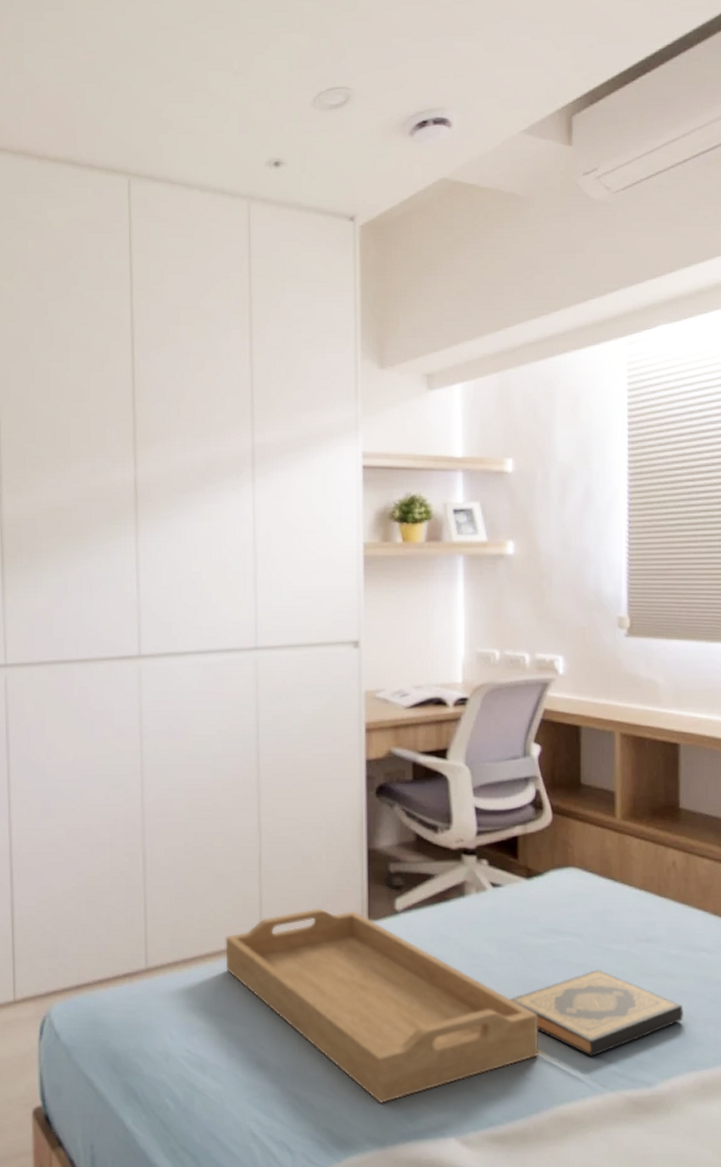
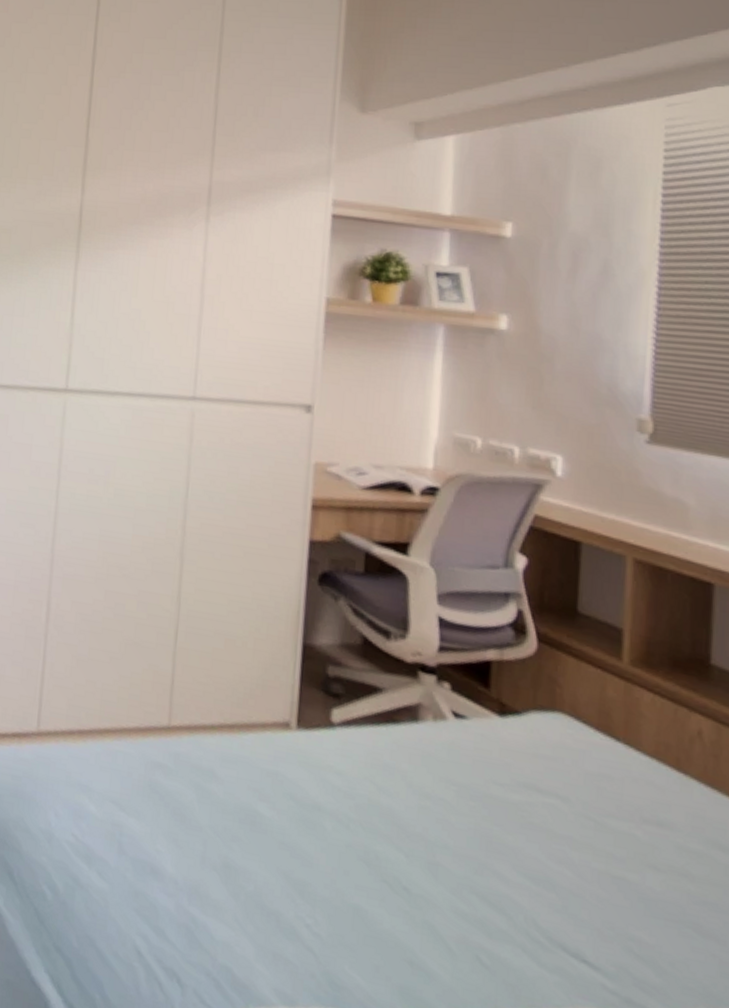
serving tray: present [225,908,539,1103] -> none [125,700,504,953]
hardback book: present [510,969,683,1056] -> none [468,846,705,958]

